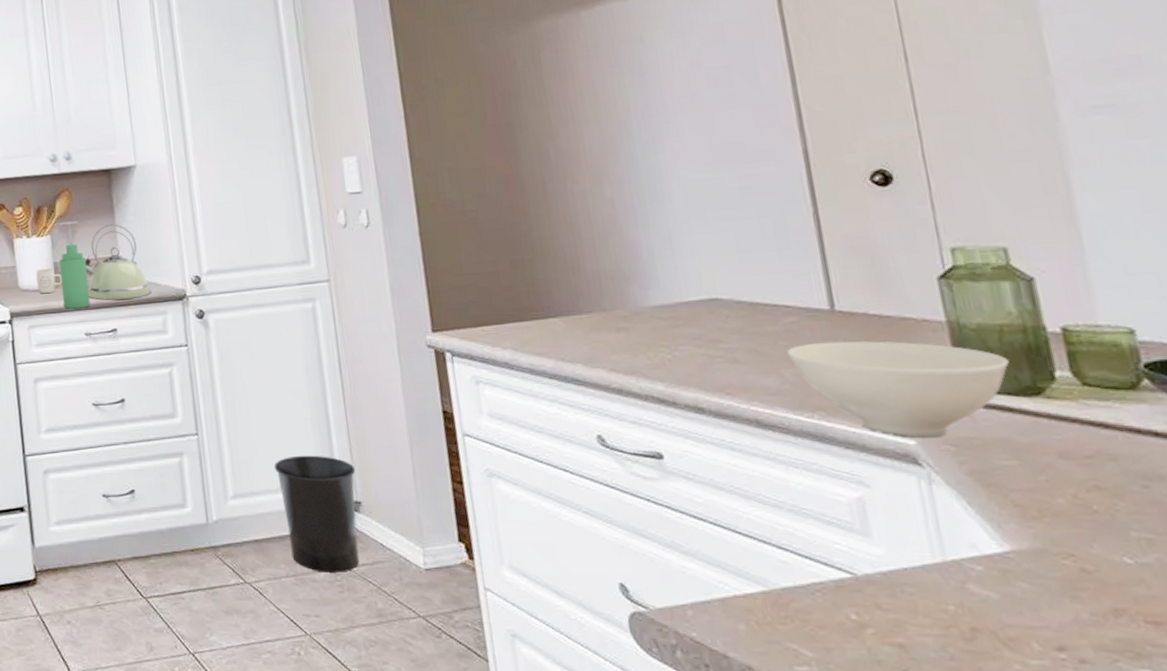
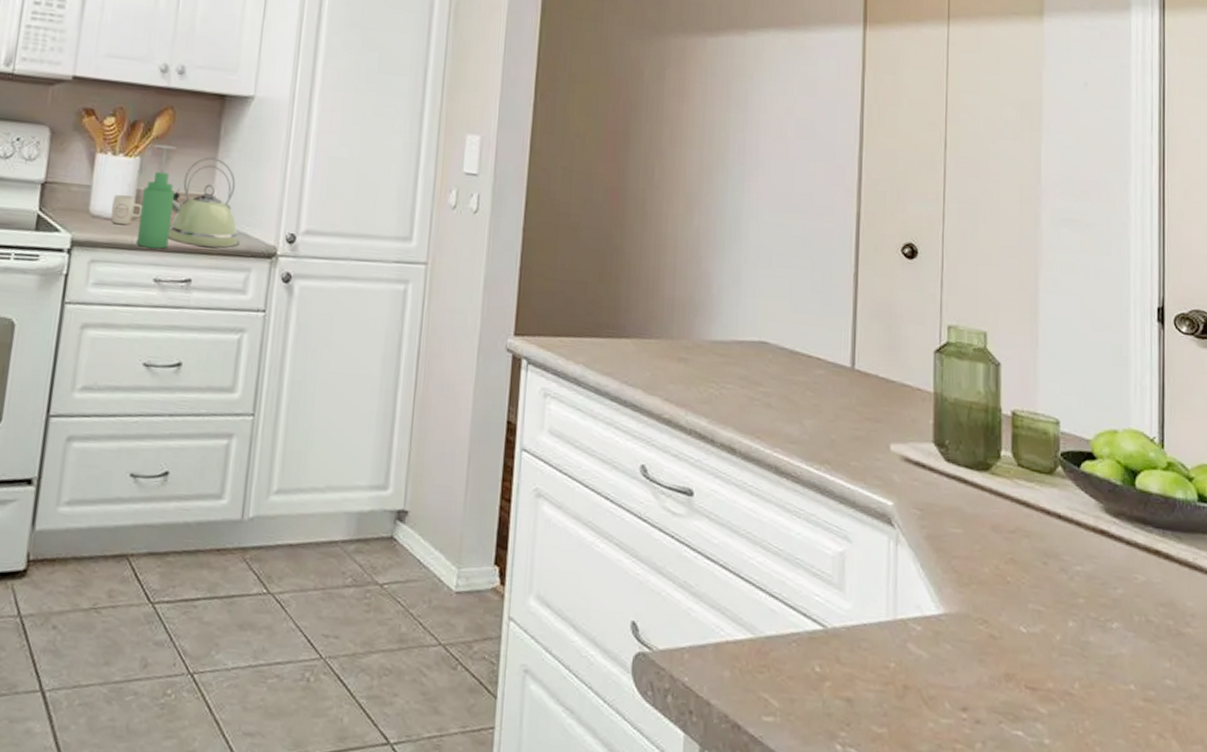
waste bin: present [273,455,360,573] -> none [324,452,411,589]
bowl: present [787,341,1009,437] -> none [811,397,971,500]

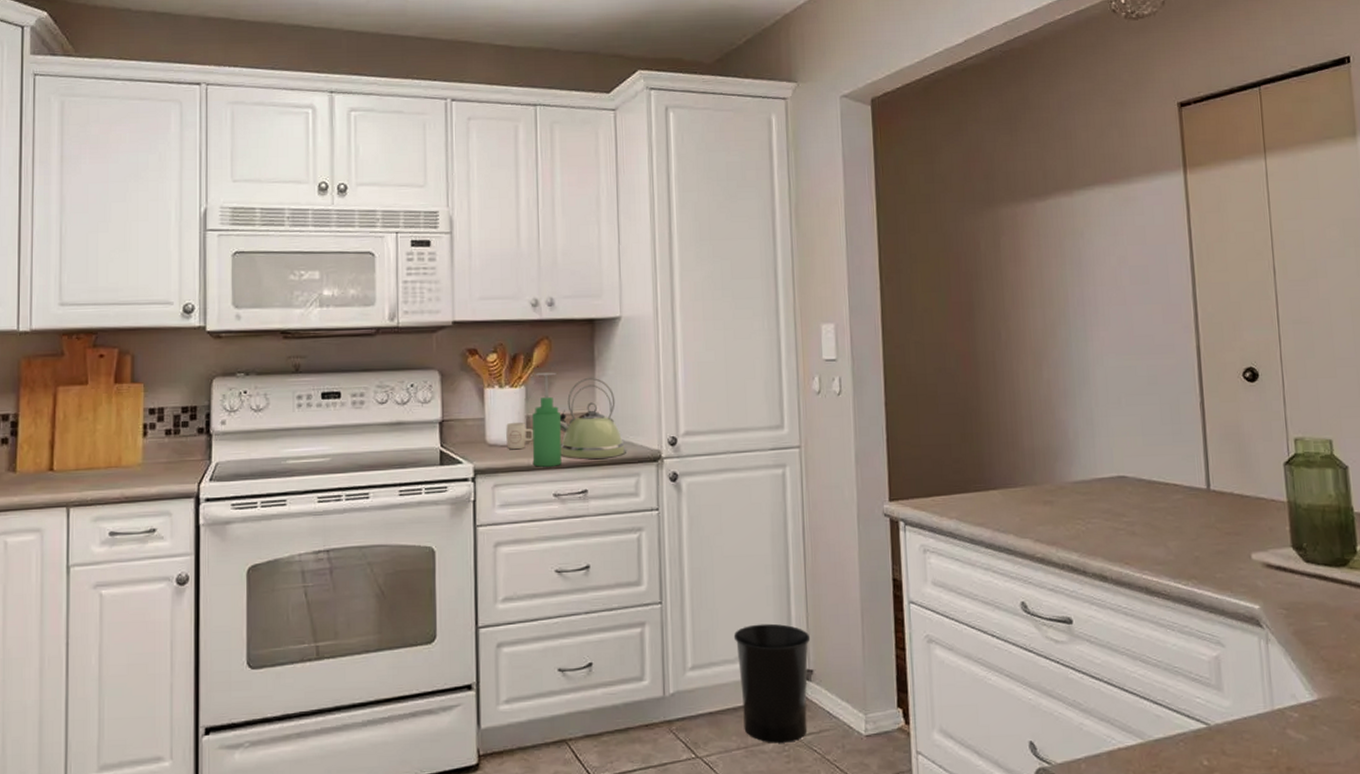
waste bin: none [324,452,411,589] -> present [733,623,811,743]

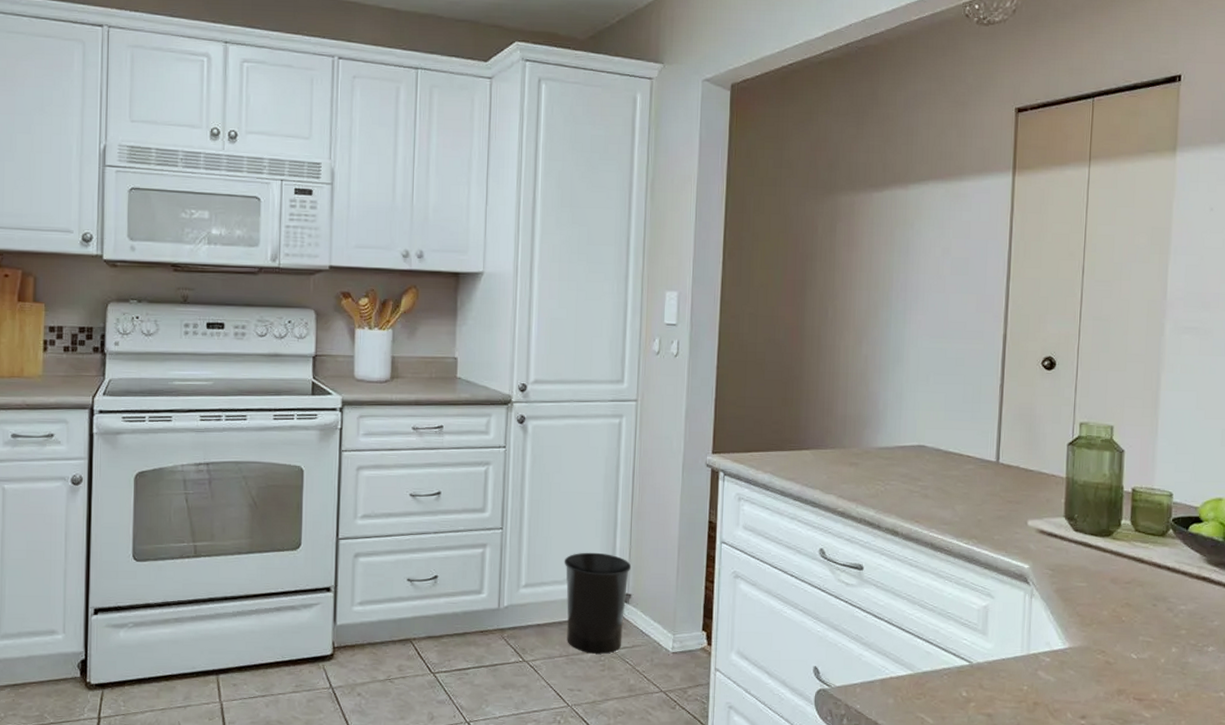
mug: present [506,422,534,450] -> none [373,361,398,386]
soap dispenser: present [532,372,562,467] -> none [395,318,423,403]
kettle: present [559,377,626,460] -> none [420,325,480,400]

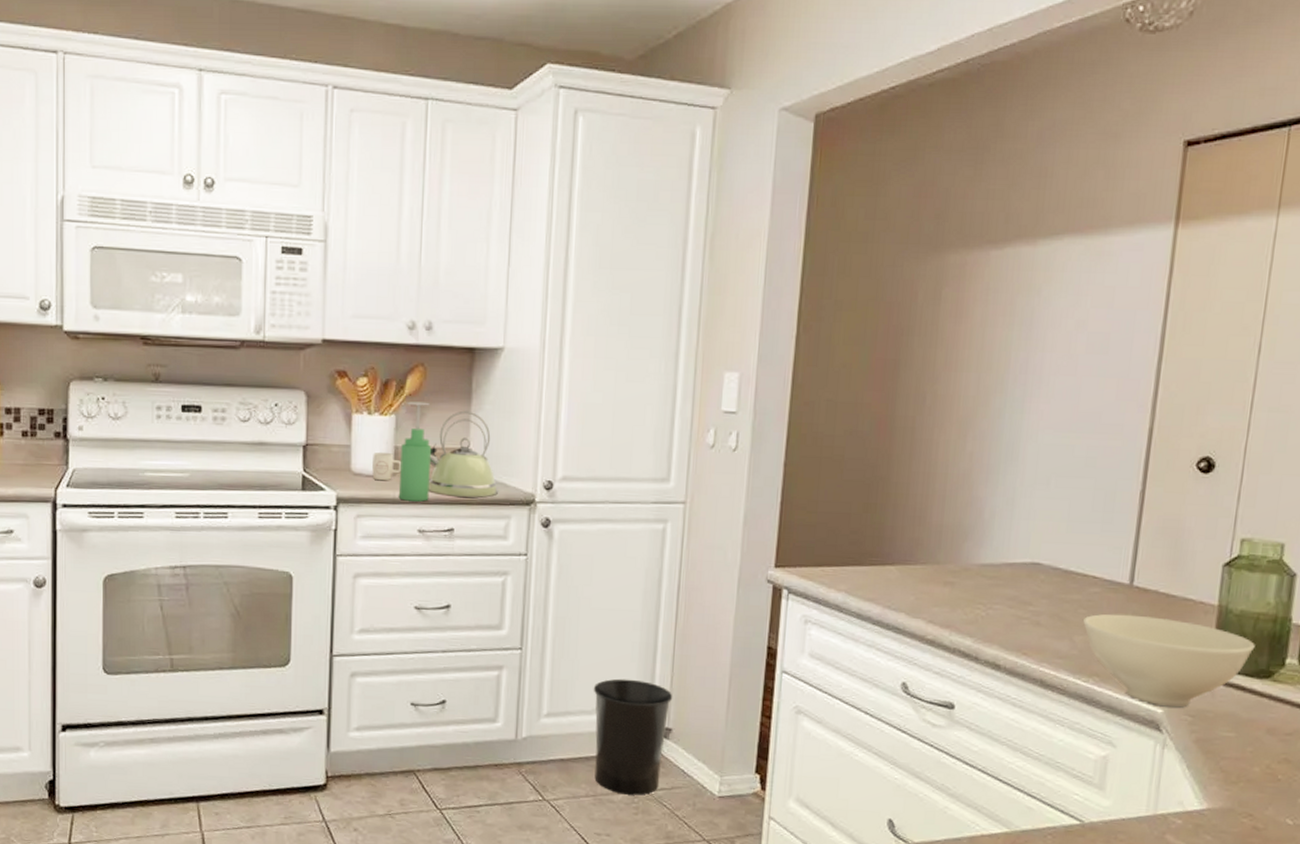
mug: none [373,361,398,386] -> present [372,451,402,481]
soap dispenser: none [395,318,423,403] -> present [398,401,431,502]
kettle: none [420,325,480,400] -> present [428,410,498,499]
bowl: none [962,486,1097,563] -> present [1083,614,1255,708]

